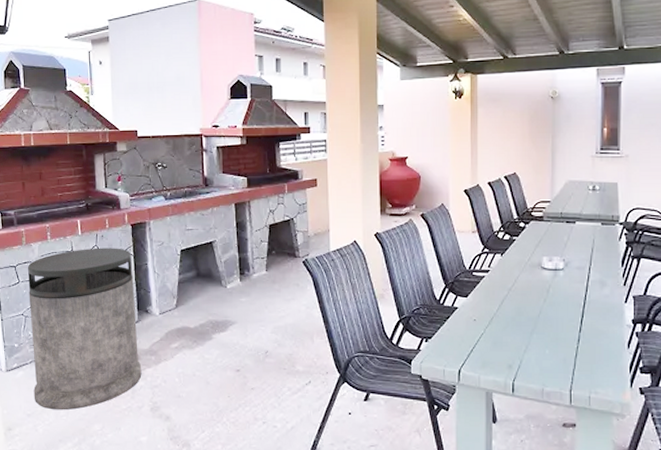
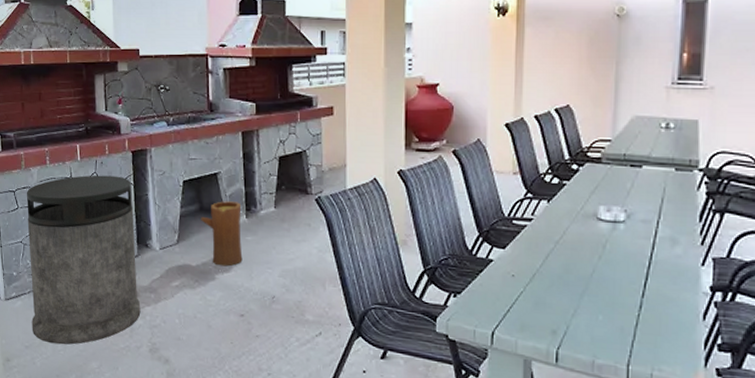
decorative log: none [198,267,238,327] -> present [201,201,243,266]

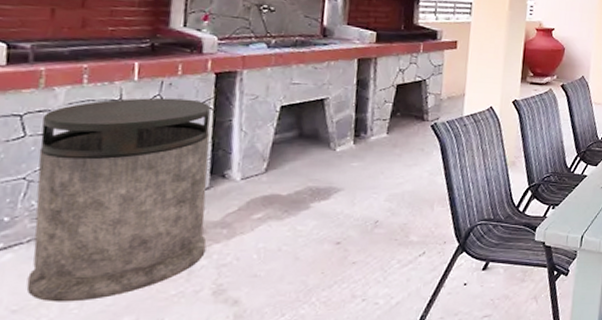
decorative log: present [201,201,243,266] -> none [299,127,349,194]

